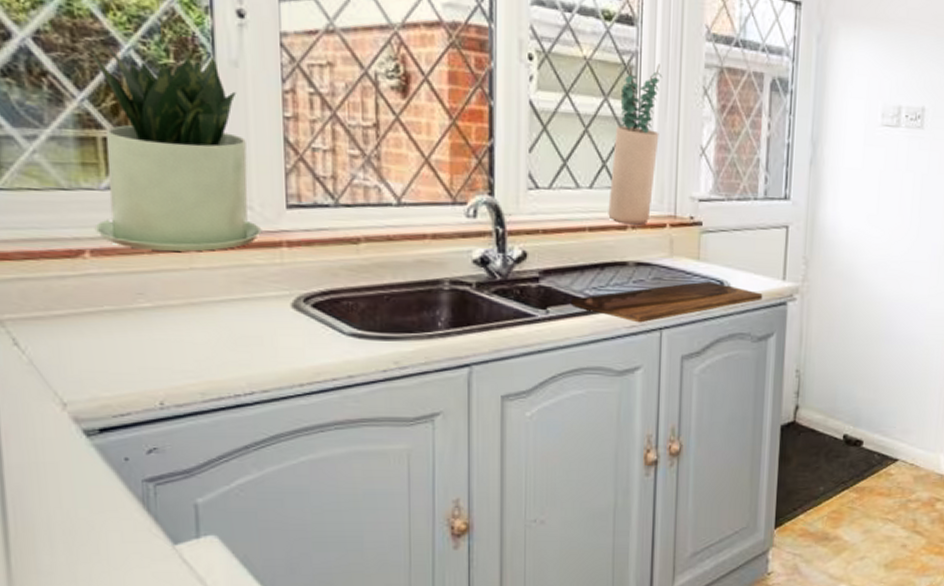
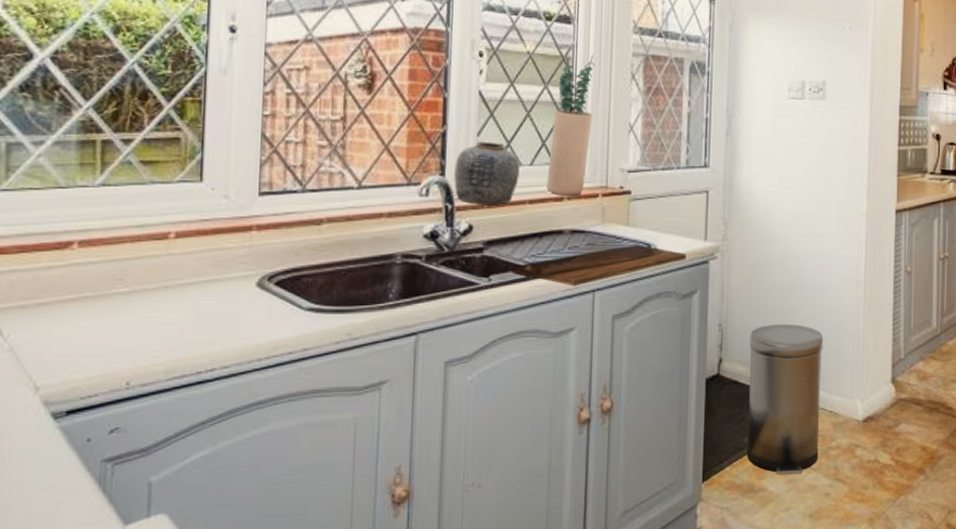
planter: present [91,45,262,252] -> none [85,61,235,239]
decorative jar: none [504,158,578,230] -> present [454,141,520,204]
pedal bin: none [821,372,908,525] -> present [746,324,824,475]

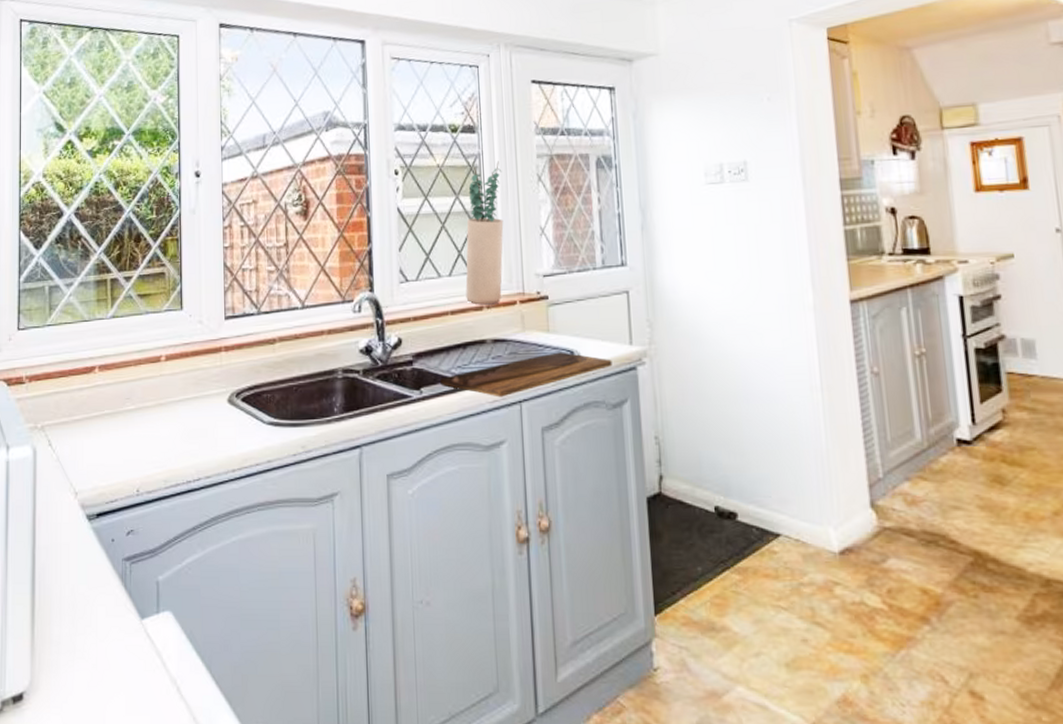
decorative jar: present [454,141,520,204] -> none [381,256,440,318]
pedal bin: present [746,324,824,475] -> none [691,436,789,613]

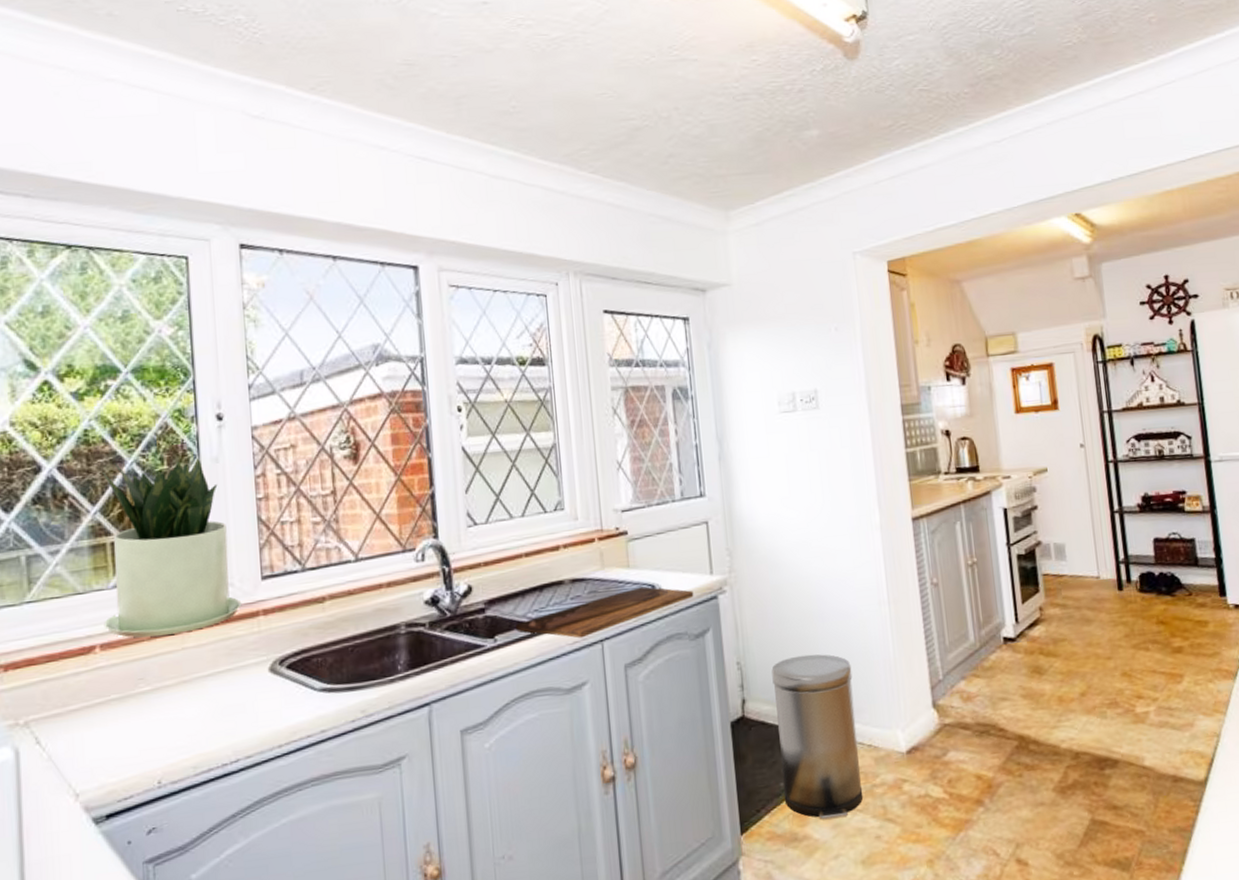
planter: none [102,209,208,363] -> present [102,458,242,638]
vase: present [465,161,504,305] -> none [539,394,579,545]
pedal bin: none [691,436,789,613] -> present [771,654,863,820]

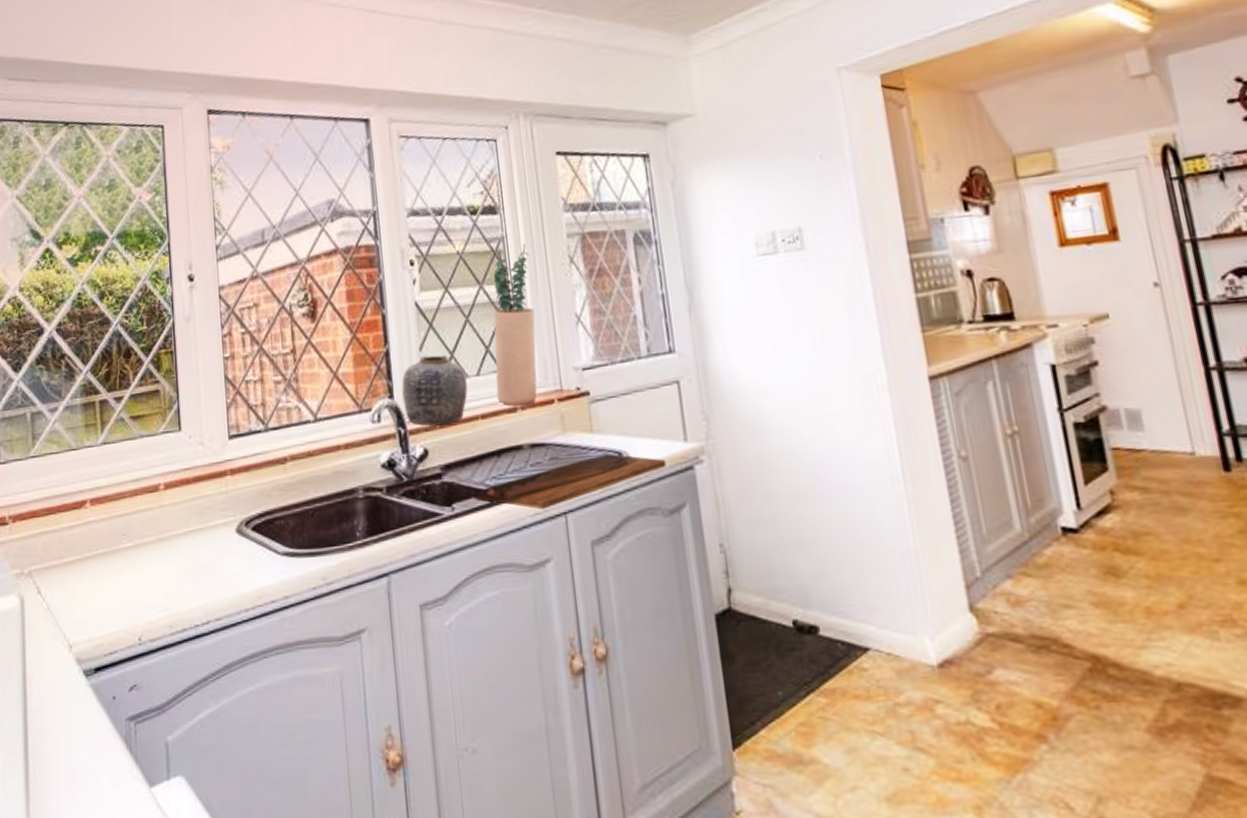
planter: present [102,458,242,638] -> none [93,318,211,494]
decorative jar: none [446,497,513,564] -> present [401,355,468,426]
vase: none [539,394,579,545] -> present [493,243,537,406]
pedal bin: present [771,654,863,820] -> none [761,538,884,742]

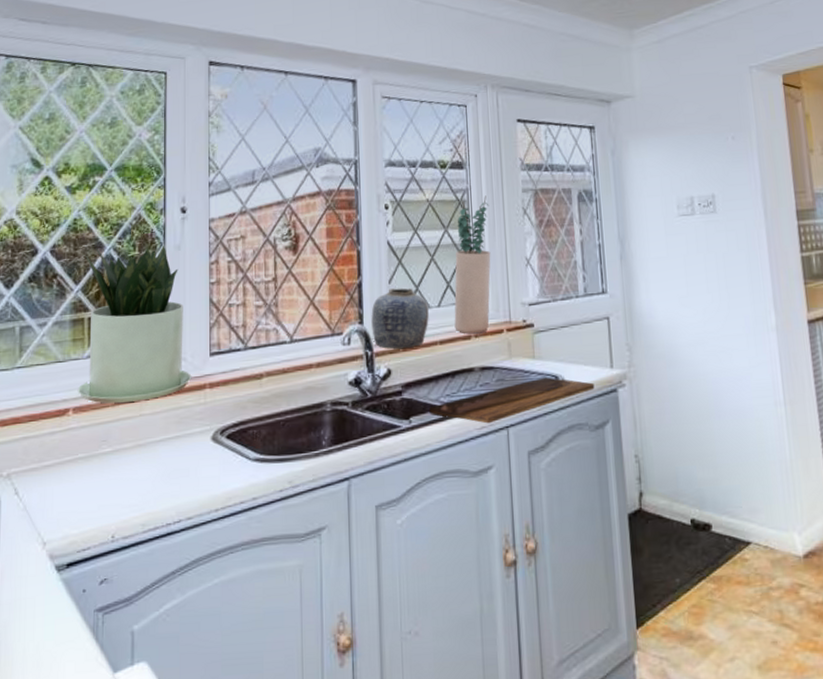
planter: none [93,318,211,494] -> present [77,246,192,404]

